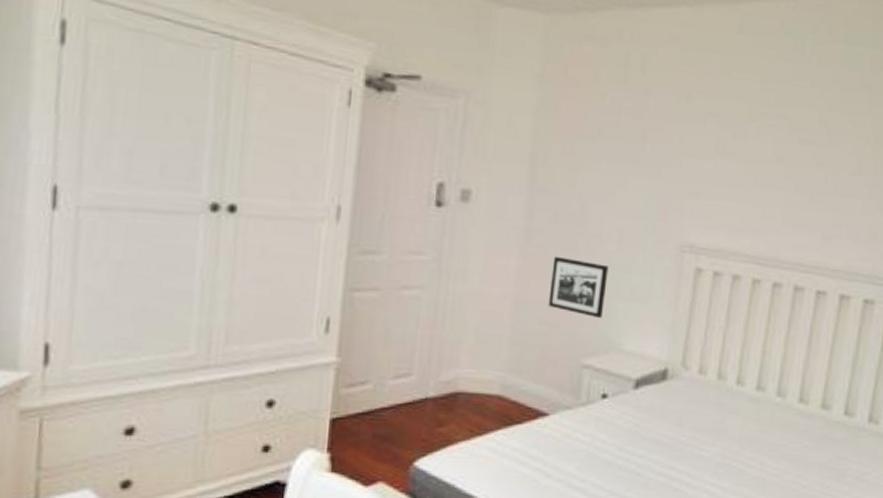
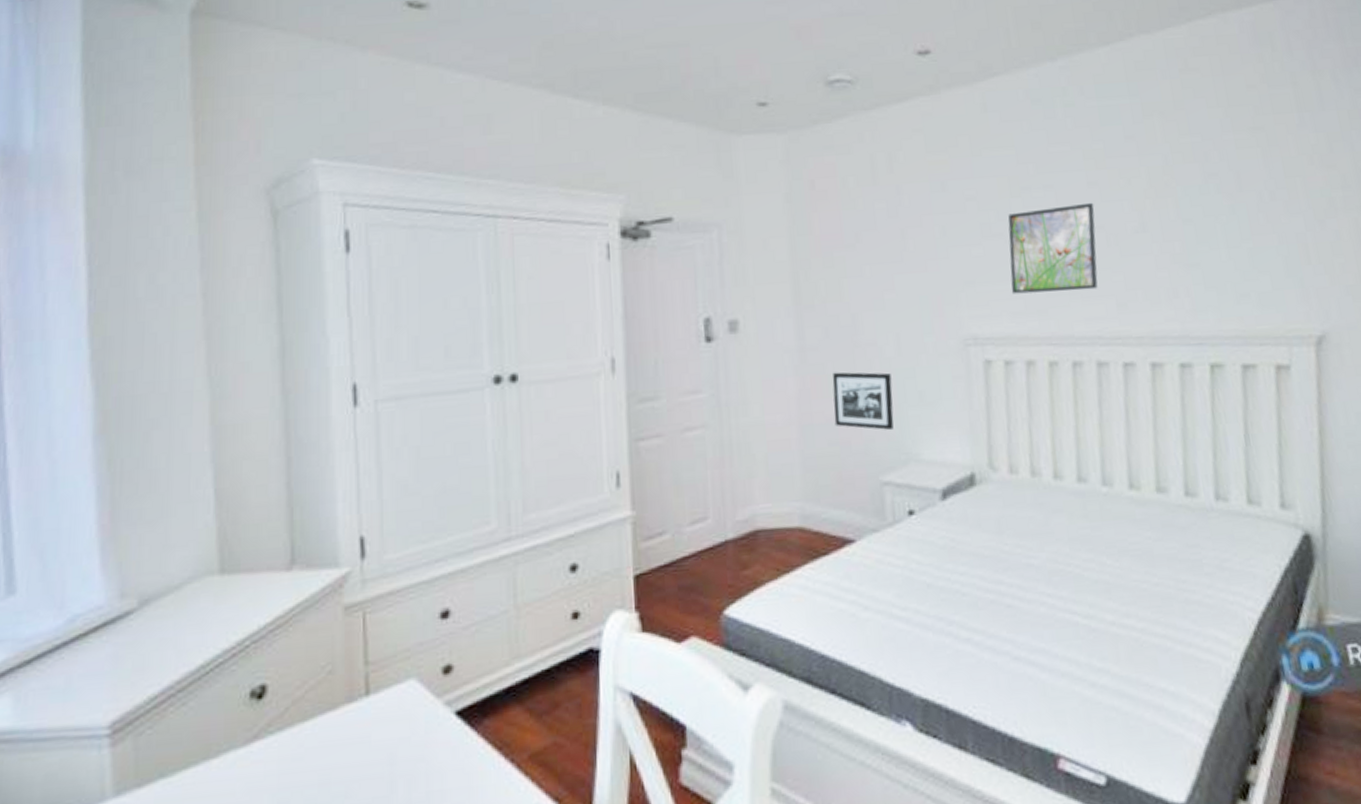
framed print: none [732,136,821,220] -> present [1008,202,1098,294]

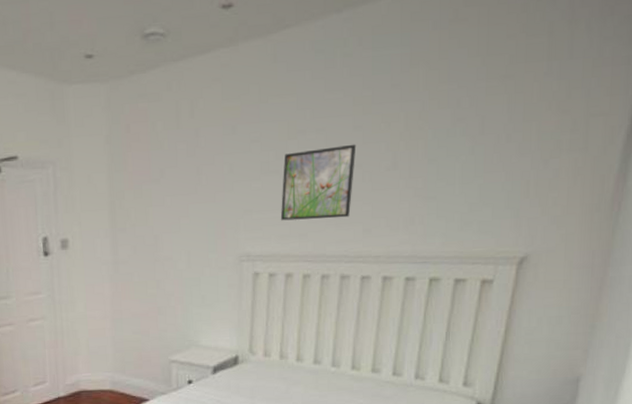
picture frame: present [832,372,894,431] -> none [137,280,182,324]

